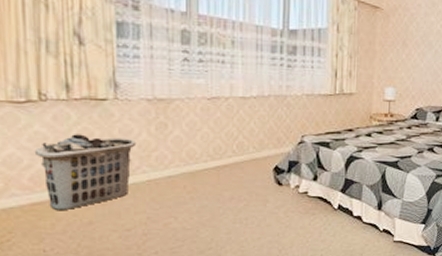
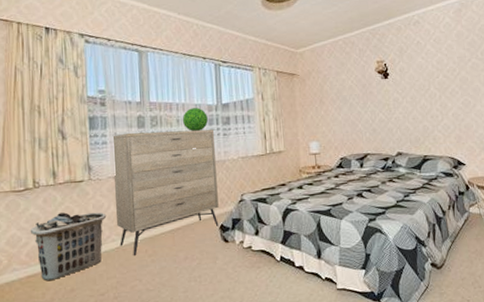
dresser: none [148,48,276,190] -> present [114,129,219,255]
decorative sphere: none [238,29,270,58] -> present [182,108,208,131]

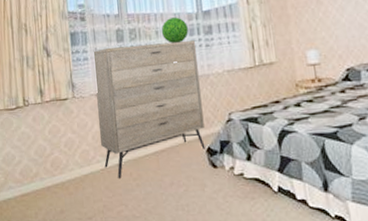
clothes hamper: present [30,212,107,281] -> none [22,131,91,200]

